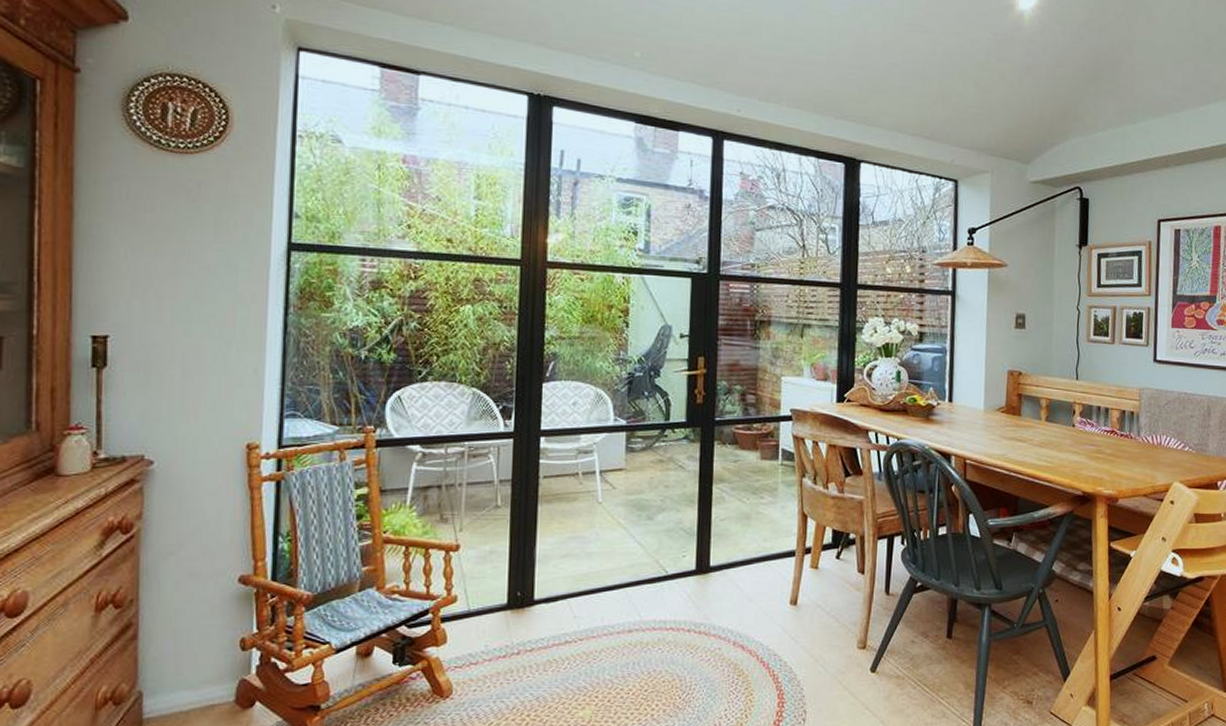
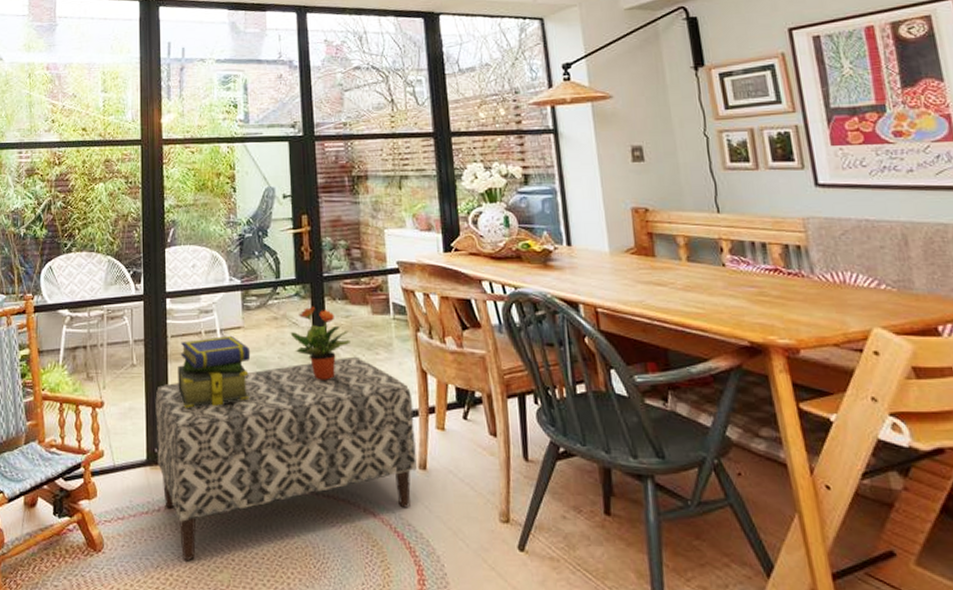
bench: none [519,500,791,700] -> present [155,356,417,560]
stack of books: none [548,477,632,551] -> present [178,335,251,408]
potted plant: none [675,450,736,523] -> present [290,306,350,380]

